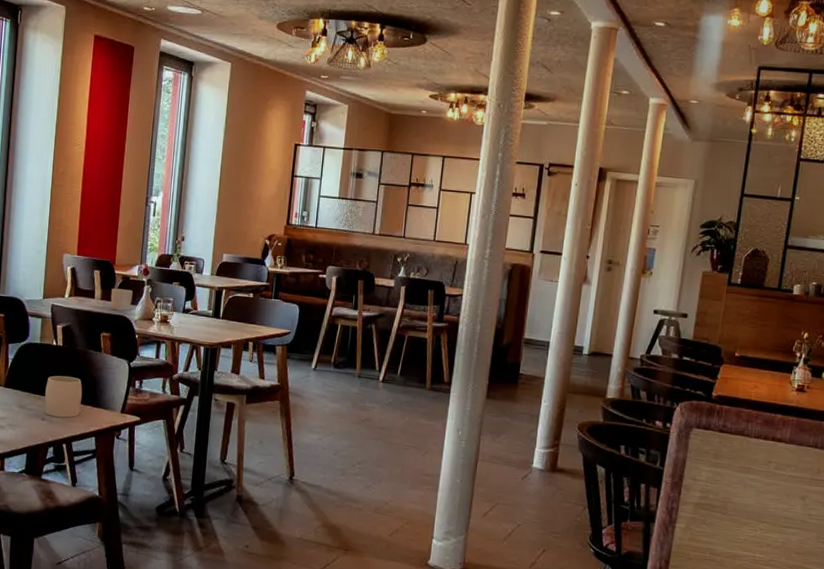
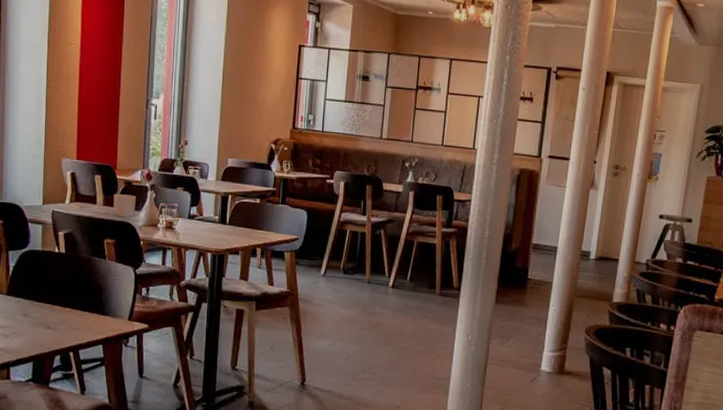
mug: present [44,375,83,418] -> none [49,283,88,326]

